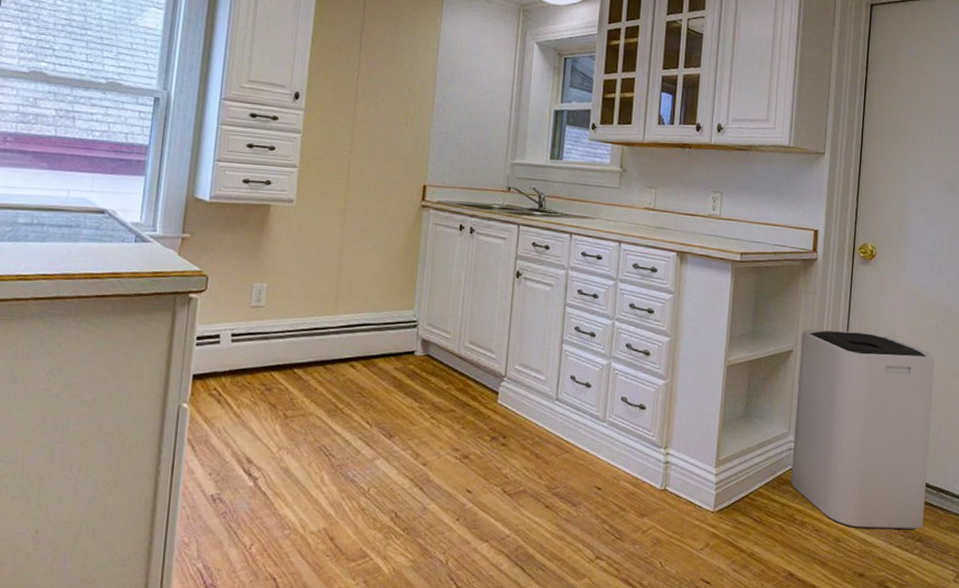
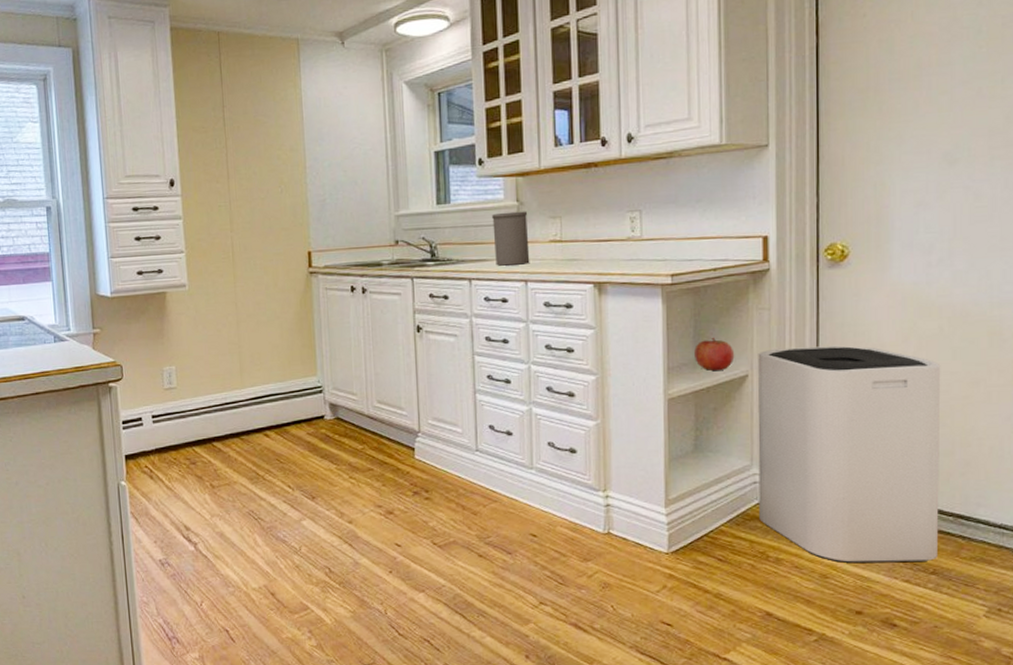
canister: none [595,176,628,226] -> present [492,211,530,266]
fruit: none [752,313,784,344] -> present [694,337,735,371]

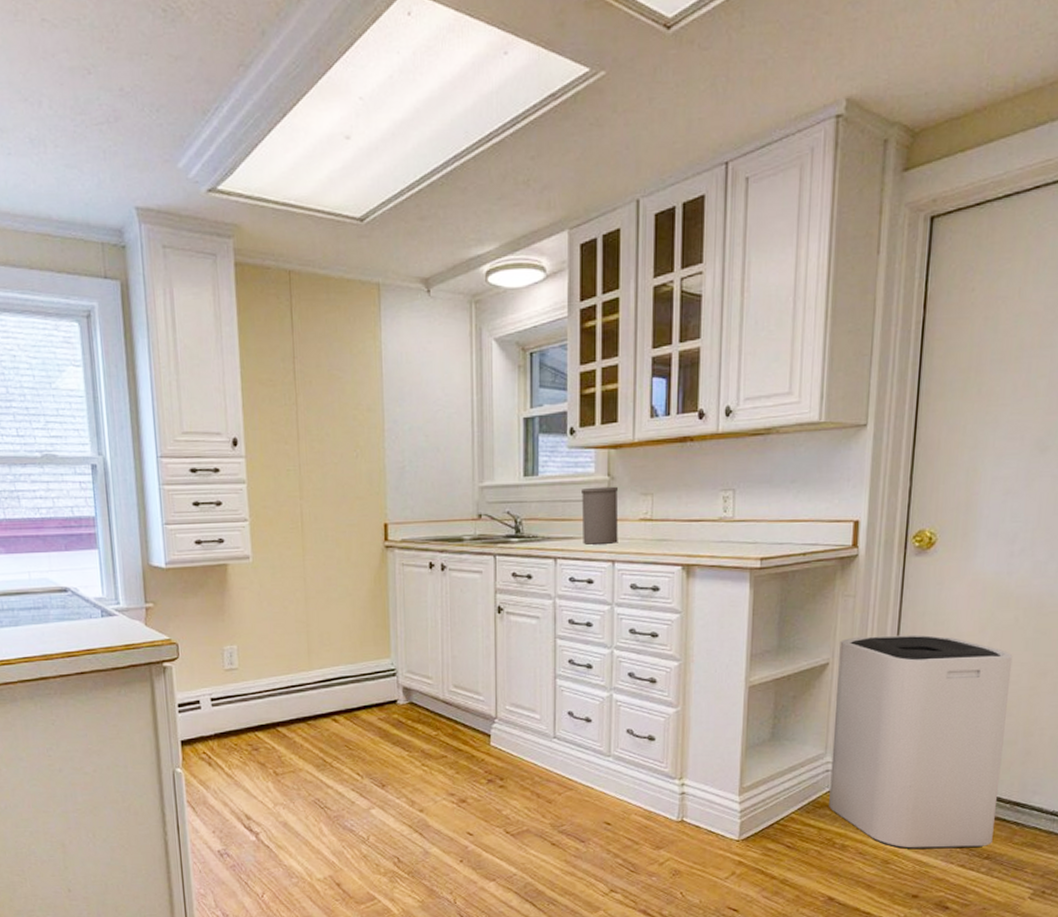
fruit: present [694,337,735,371] -> none [778,623,818,658]

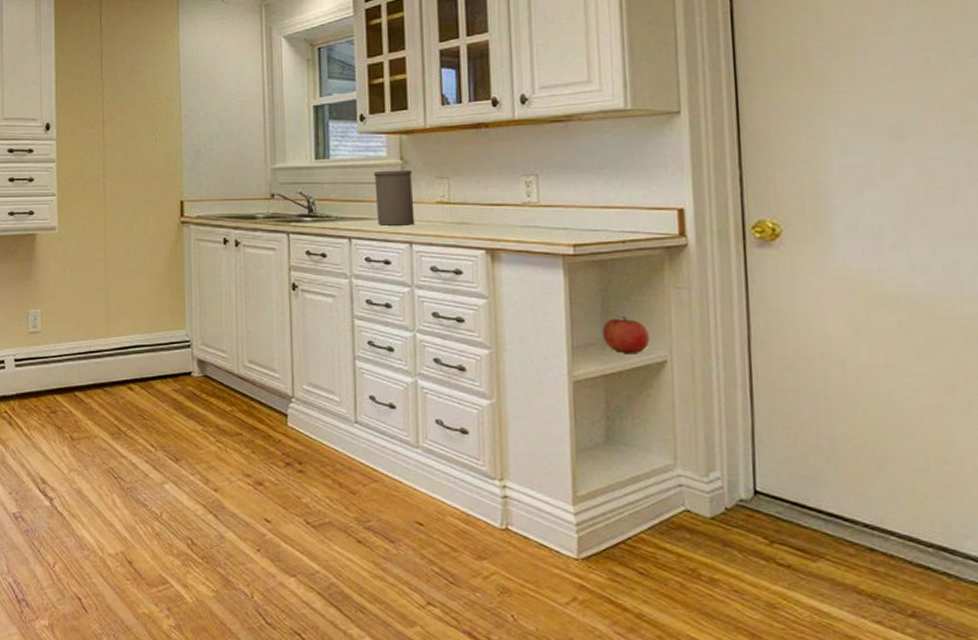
fruit: none [778,623,818,658] -> present [602,315,650,353]
trash can: present [829,634,1013,849] -> none [678,333,917,601]

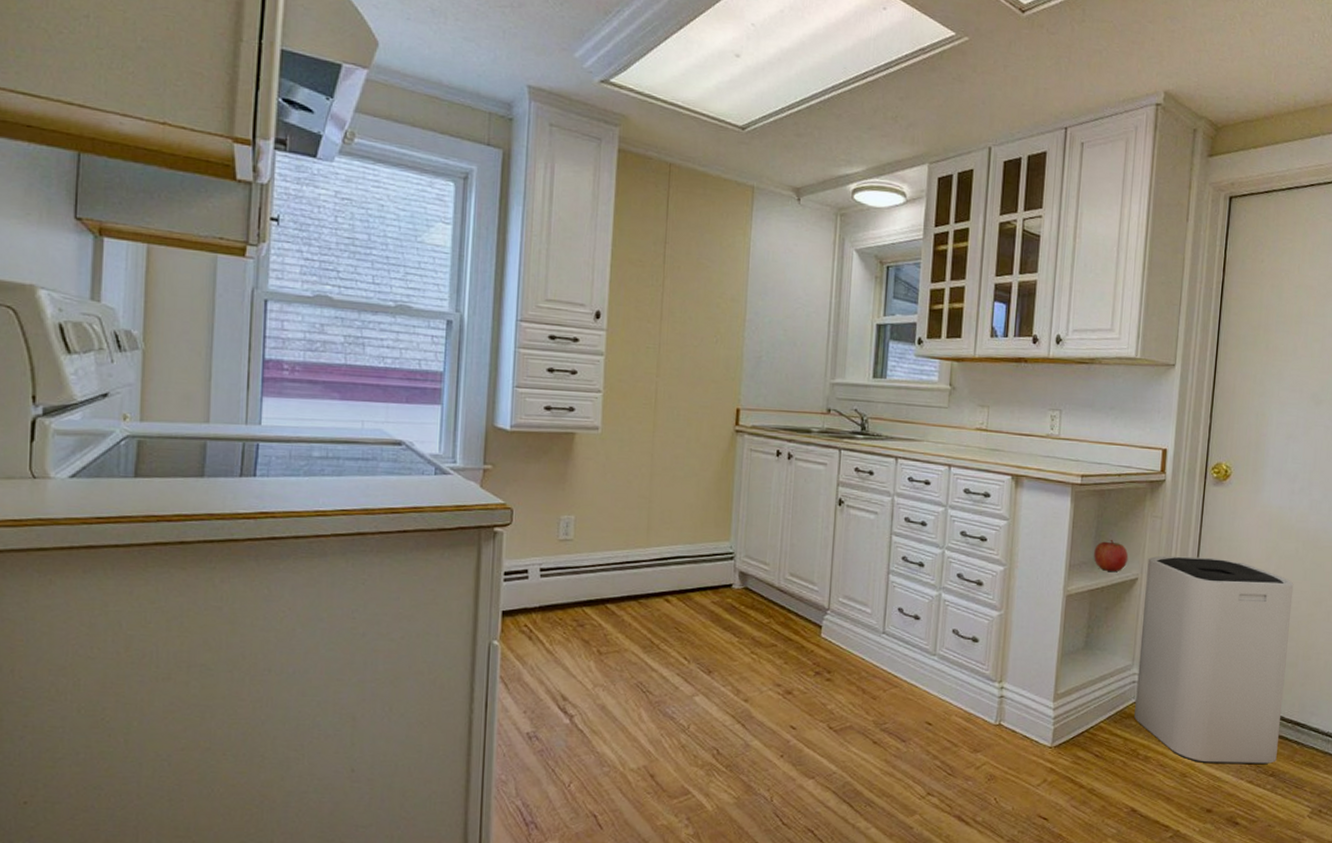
canister: present [374,170,415,226] -> none [923,394,958,449]
trash can: none [678,333,917,601] -> present [1134,555,1294,765]

